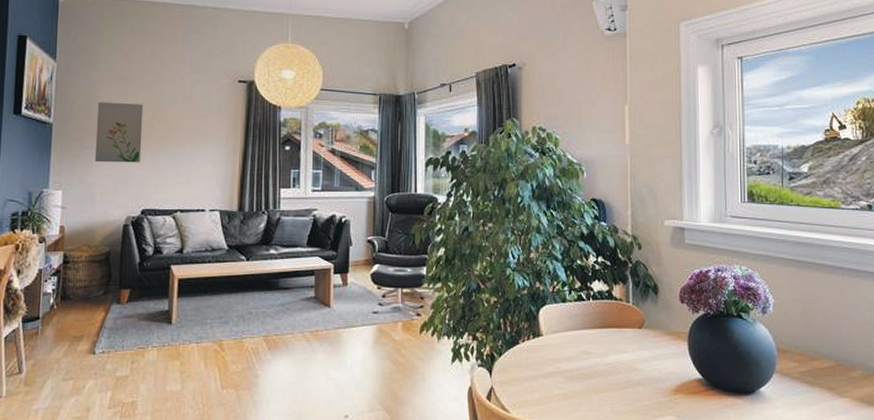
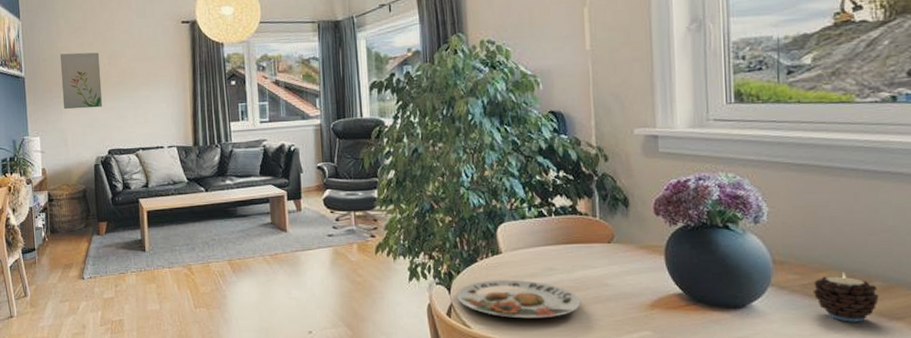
plate: none [497,363,614,403] -> present [456,279,582,319]
candle: none [809,360,861,408] -> present [812,272,879,322]

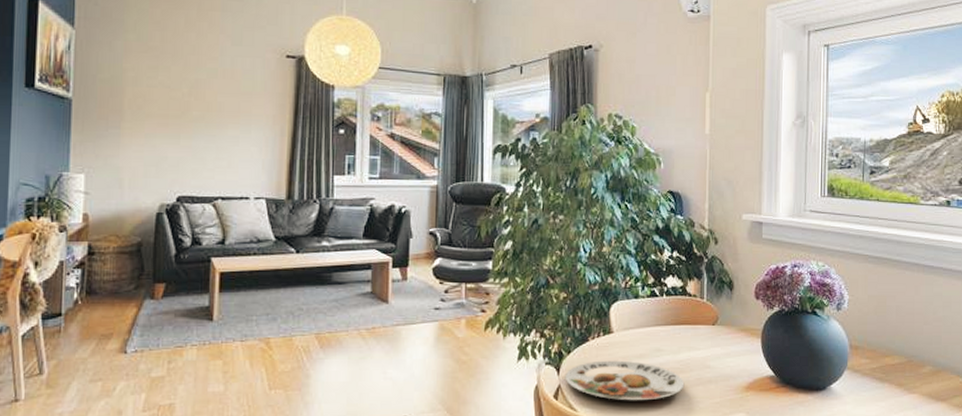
wall art: present [59,52,103,110] -> none [122,75,178,145]
candle: present [812,272,879,322] -> none [879,357,930,403]

